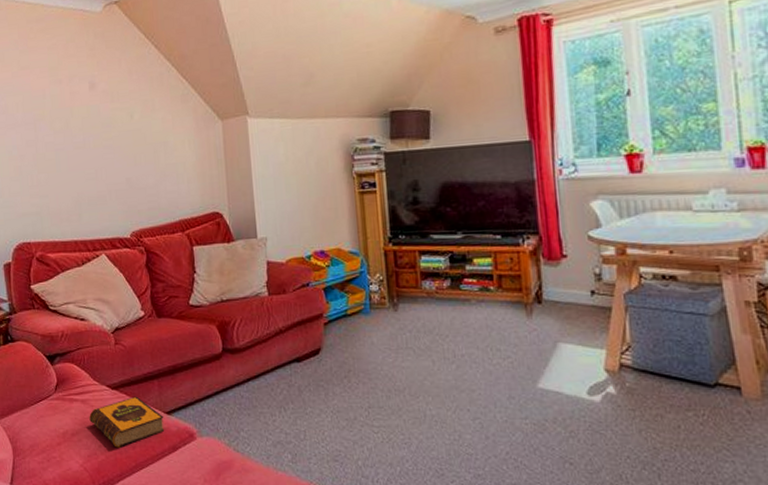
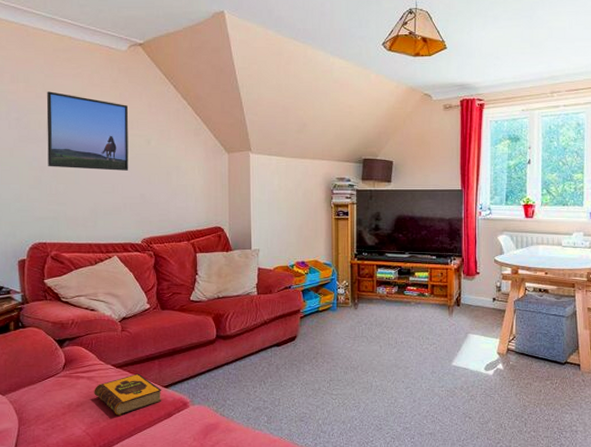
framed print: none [23,68,112,155] -> present [46,91,129,171]

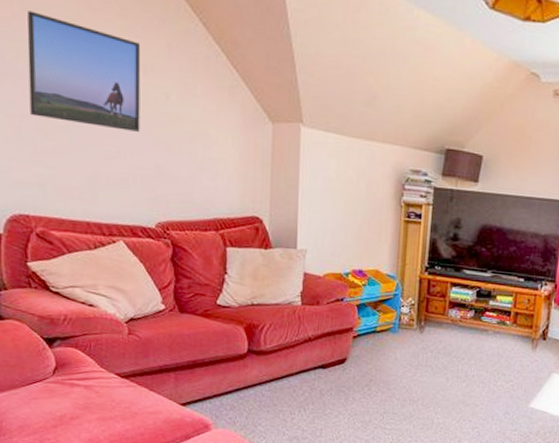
hardback book: present [94,373,162,416] -> none [93,386,178,434]

